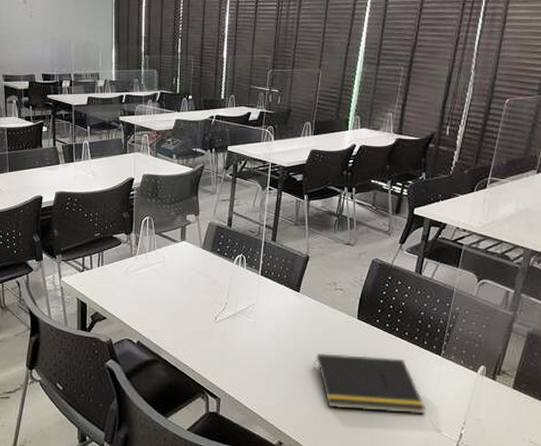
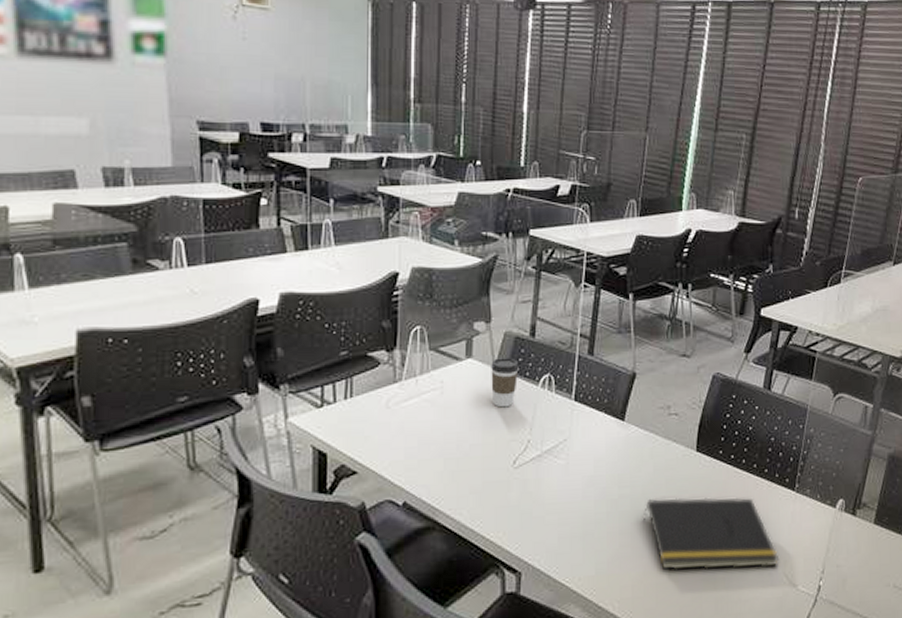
coffee cup: none [199,241,219,278] -> present [491,358,519,408]

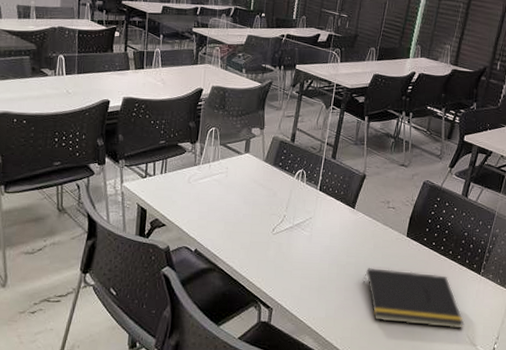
coffee cup: present [491,358,519,408] -> none [261,155,282,191]

